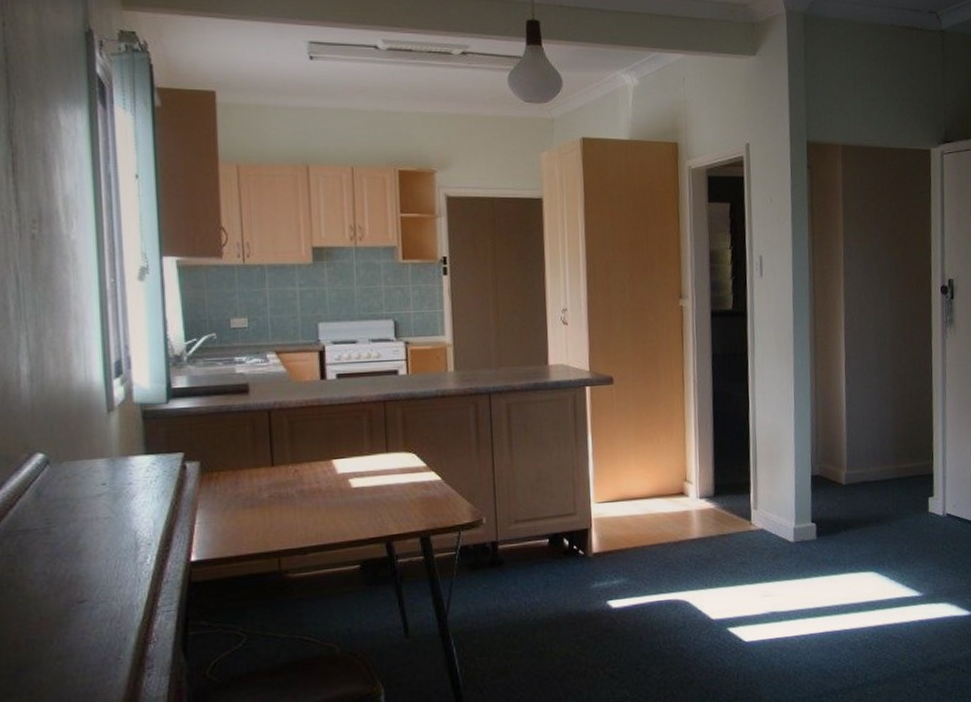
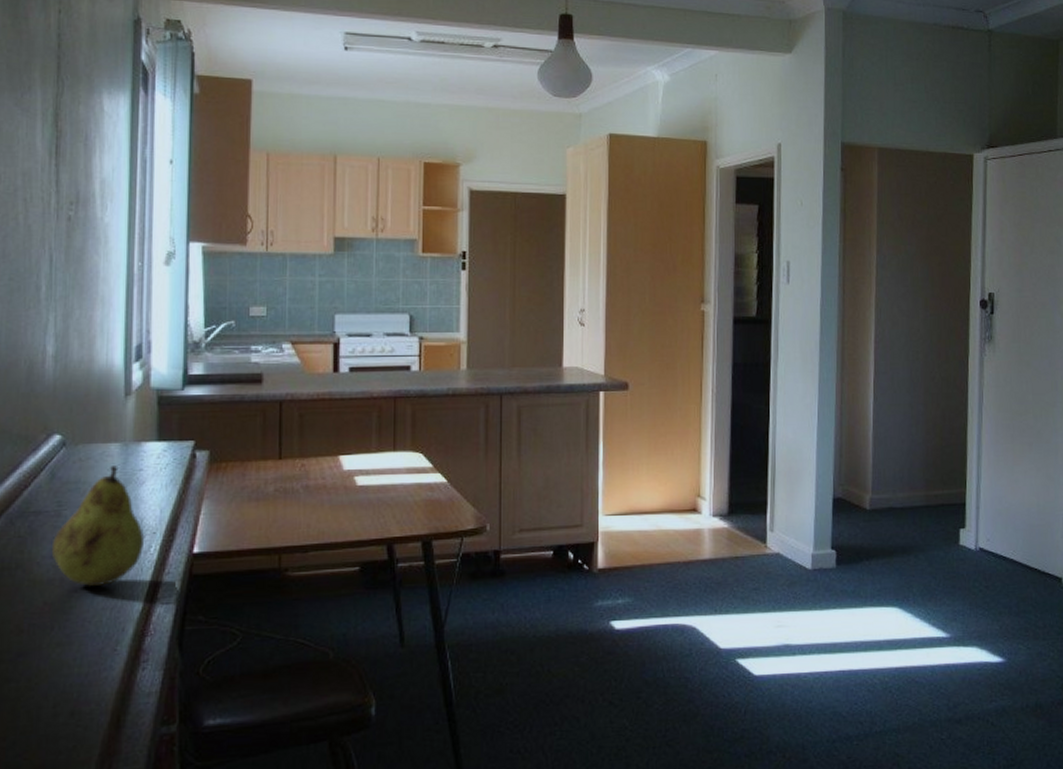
fruit: none [43,481,139,599] -> present [51,466,144,586]

